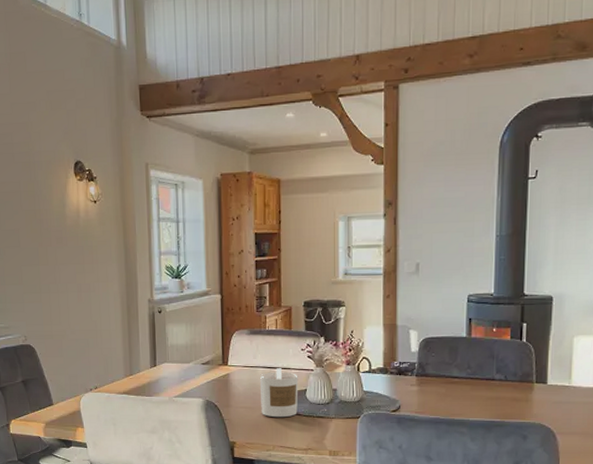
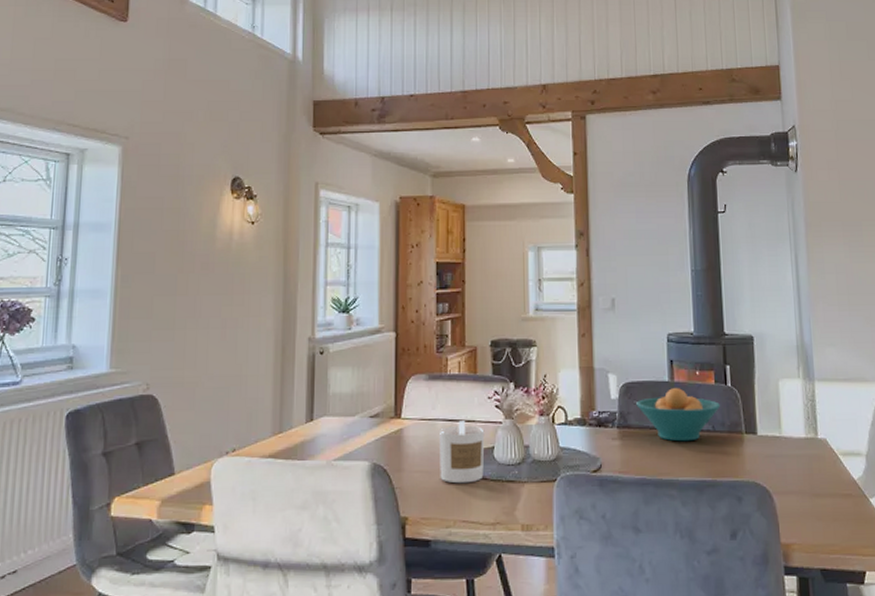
fruit bowl: none [434,343,515,389] -> present [636,388,721,442]

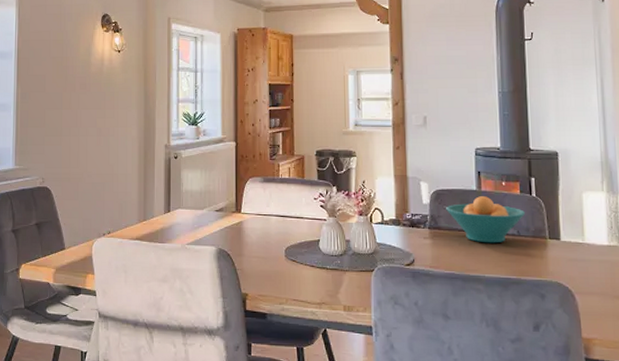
candle: present [440,421,485,484] -> none [273,217,312,269]

